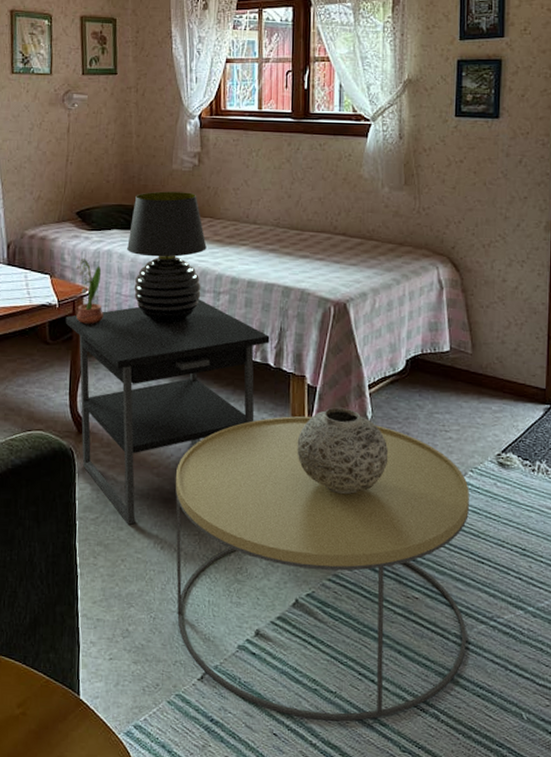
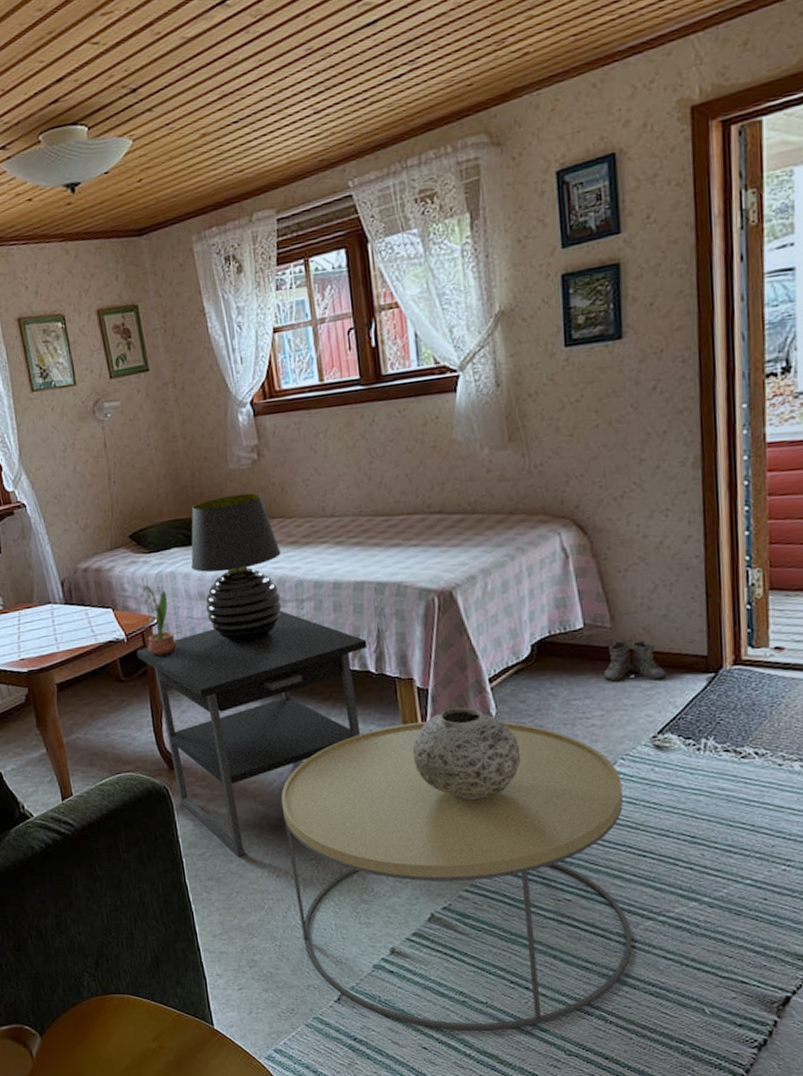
boots: none [461,367,512,405] -> present [601,641,666,682]

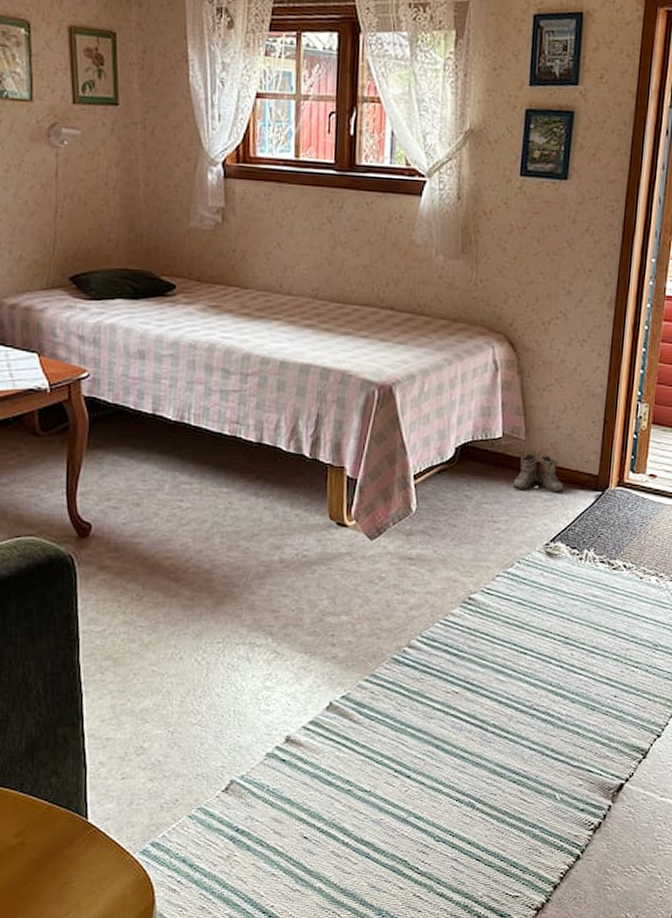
nightstand: present [136,610,368,856] -> none [59,382,305,636]
potted flower: present [138,584,177,655] -> none [70,332,107,412]
table lamp: present [191,492,282,643] -> none [135,253,232,411]
coffee table: present [281,721,632,1031] -> none [195,510,515,819]
vase: present [412,707,521,801] -> none [333,500,433,592]

